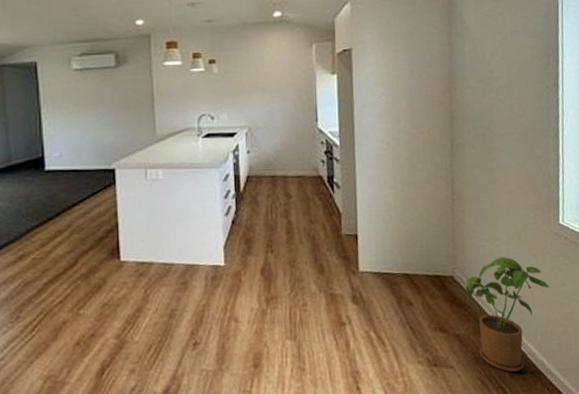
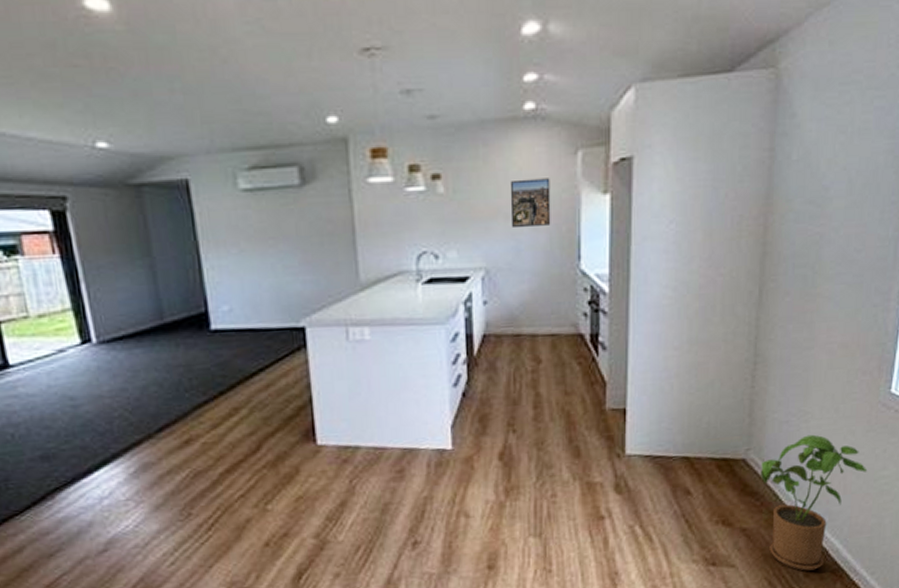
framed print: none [265,63,295,97] -> present [510,178,551,227]

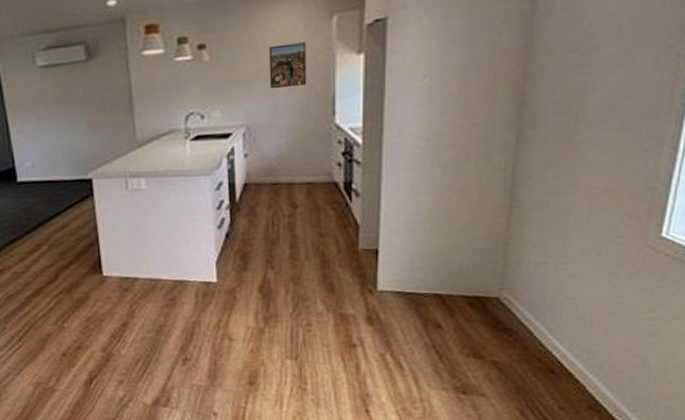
house plant: present [760,434,868,571] -> none [513,276,632,404]

